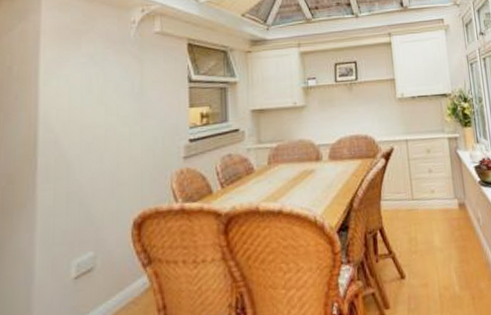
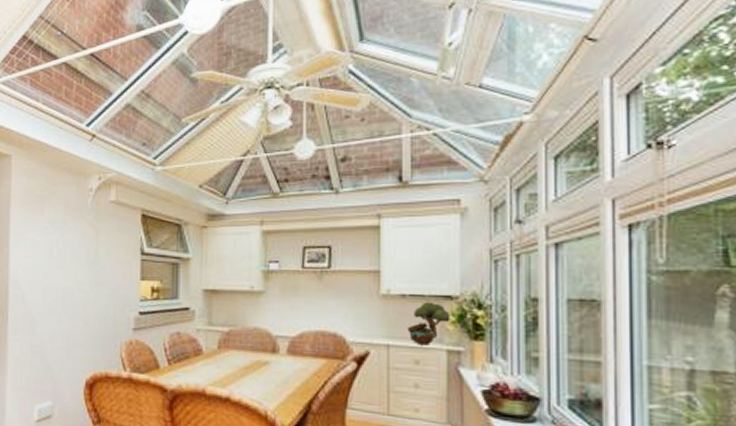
decorative tree: none [419,100,448,137] -> present [407,301,451,346]

